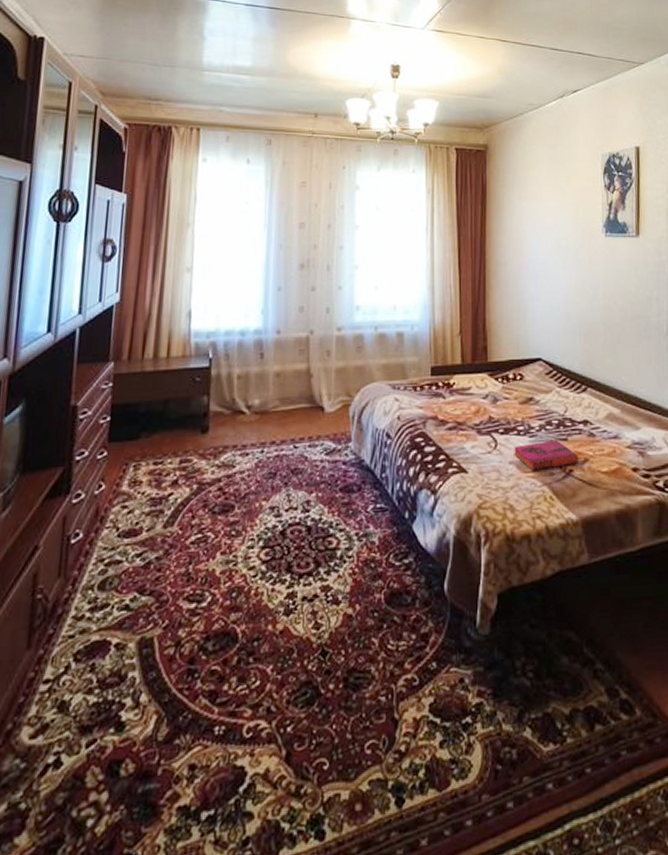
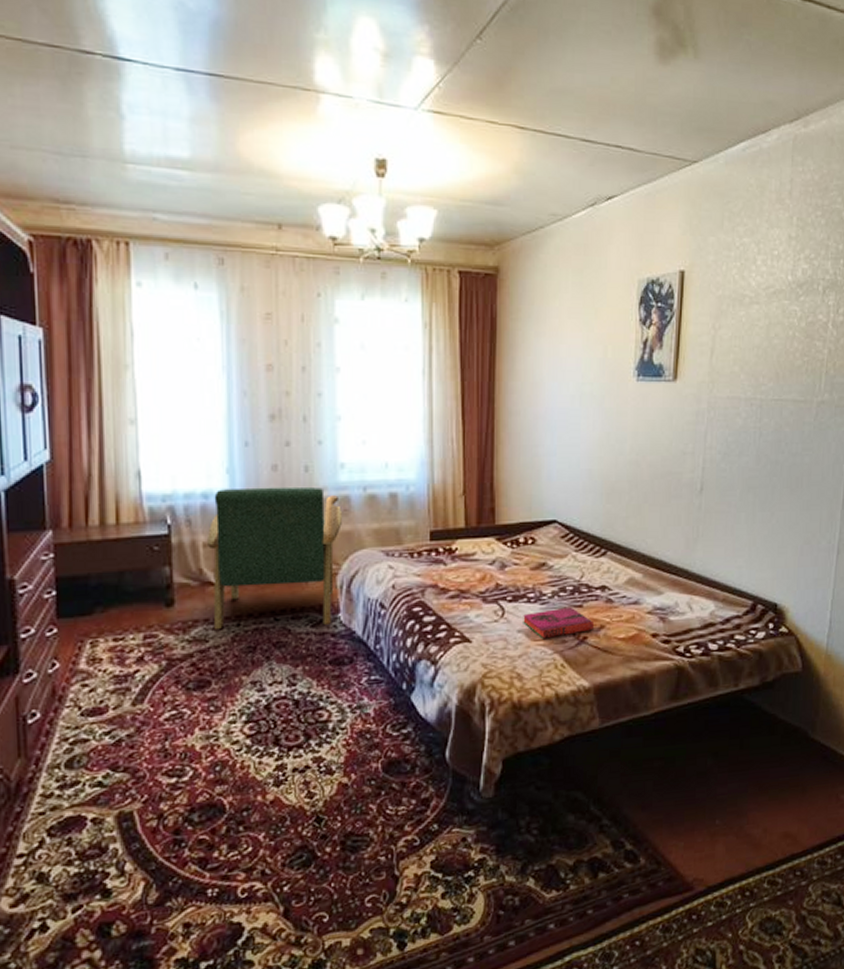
armchair: none [241,326,356,456] -> present [207,486,342,630]

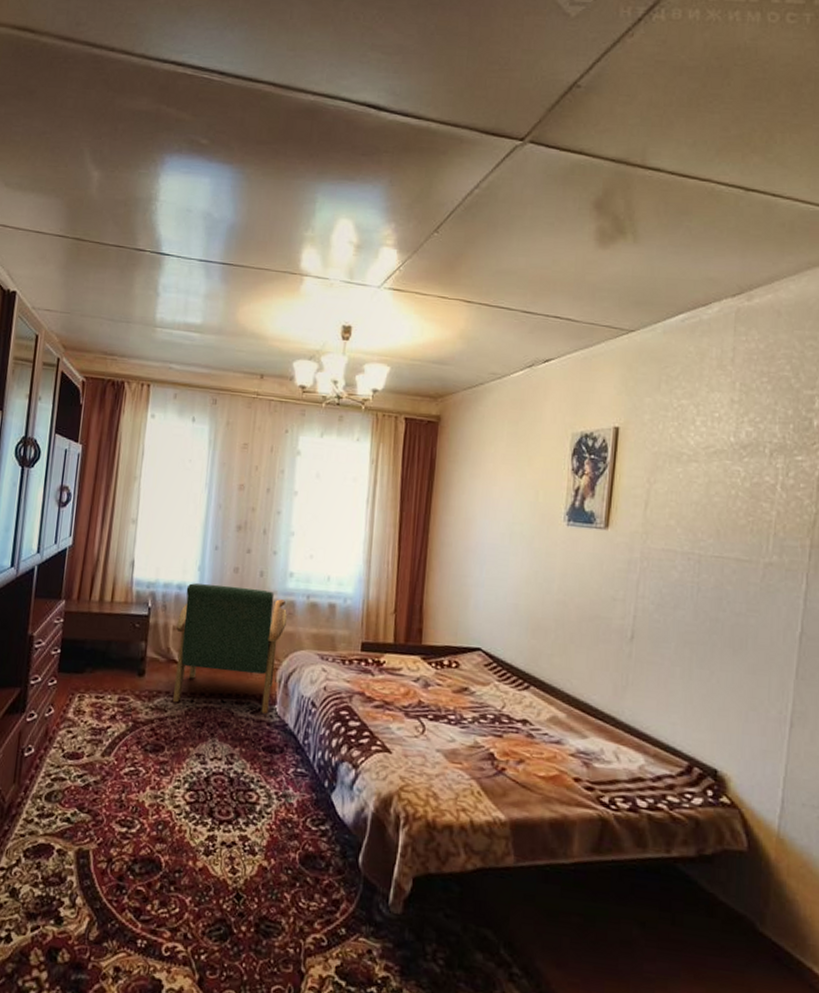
hardback book: present [523,606,595,639] -> none [442,734,514,763]

